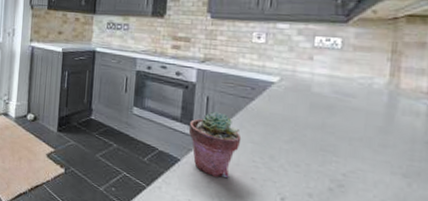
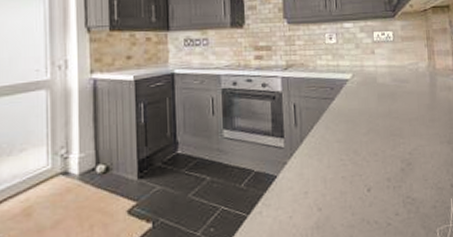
potted succulent: present [188,111,242,178] -> none [280,117,329,185]

